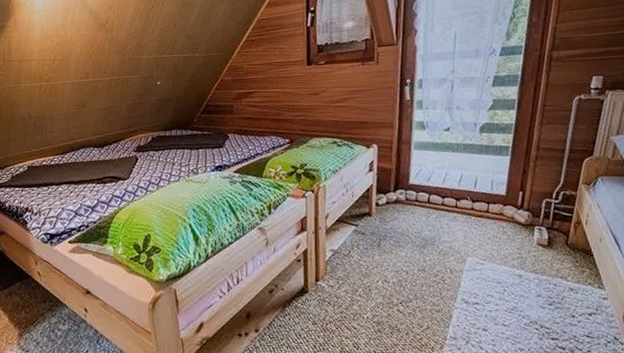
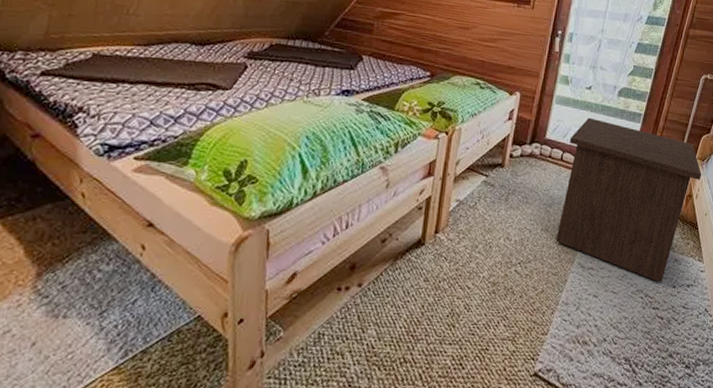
nightstand: none [434,158,590,314] -> present [556,117,702,283]

